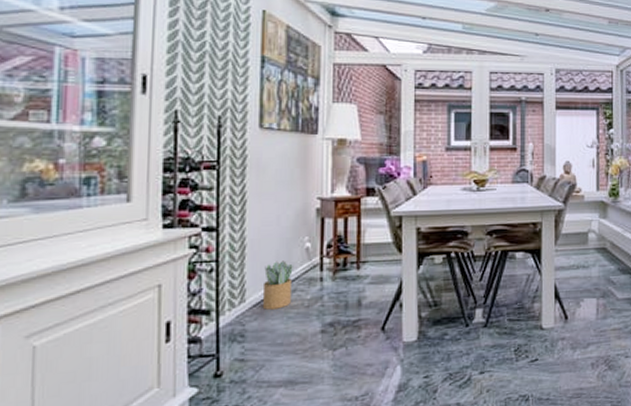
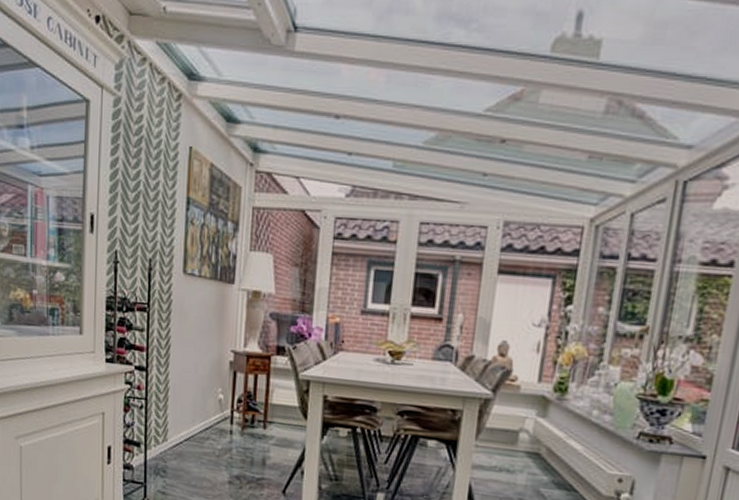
potted plant: present [262,261,293,310] -> none [180,407,207,453]

